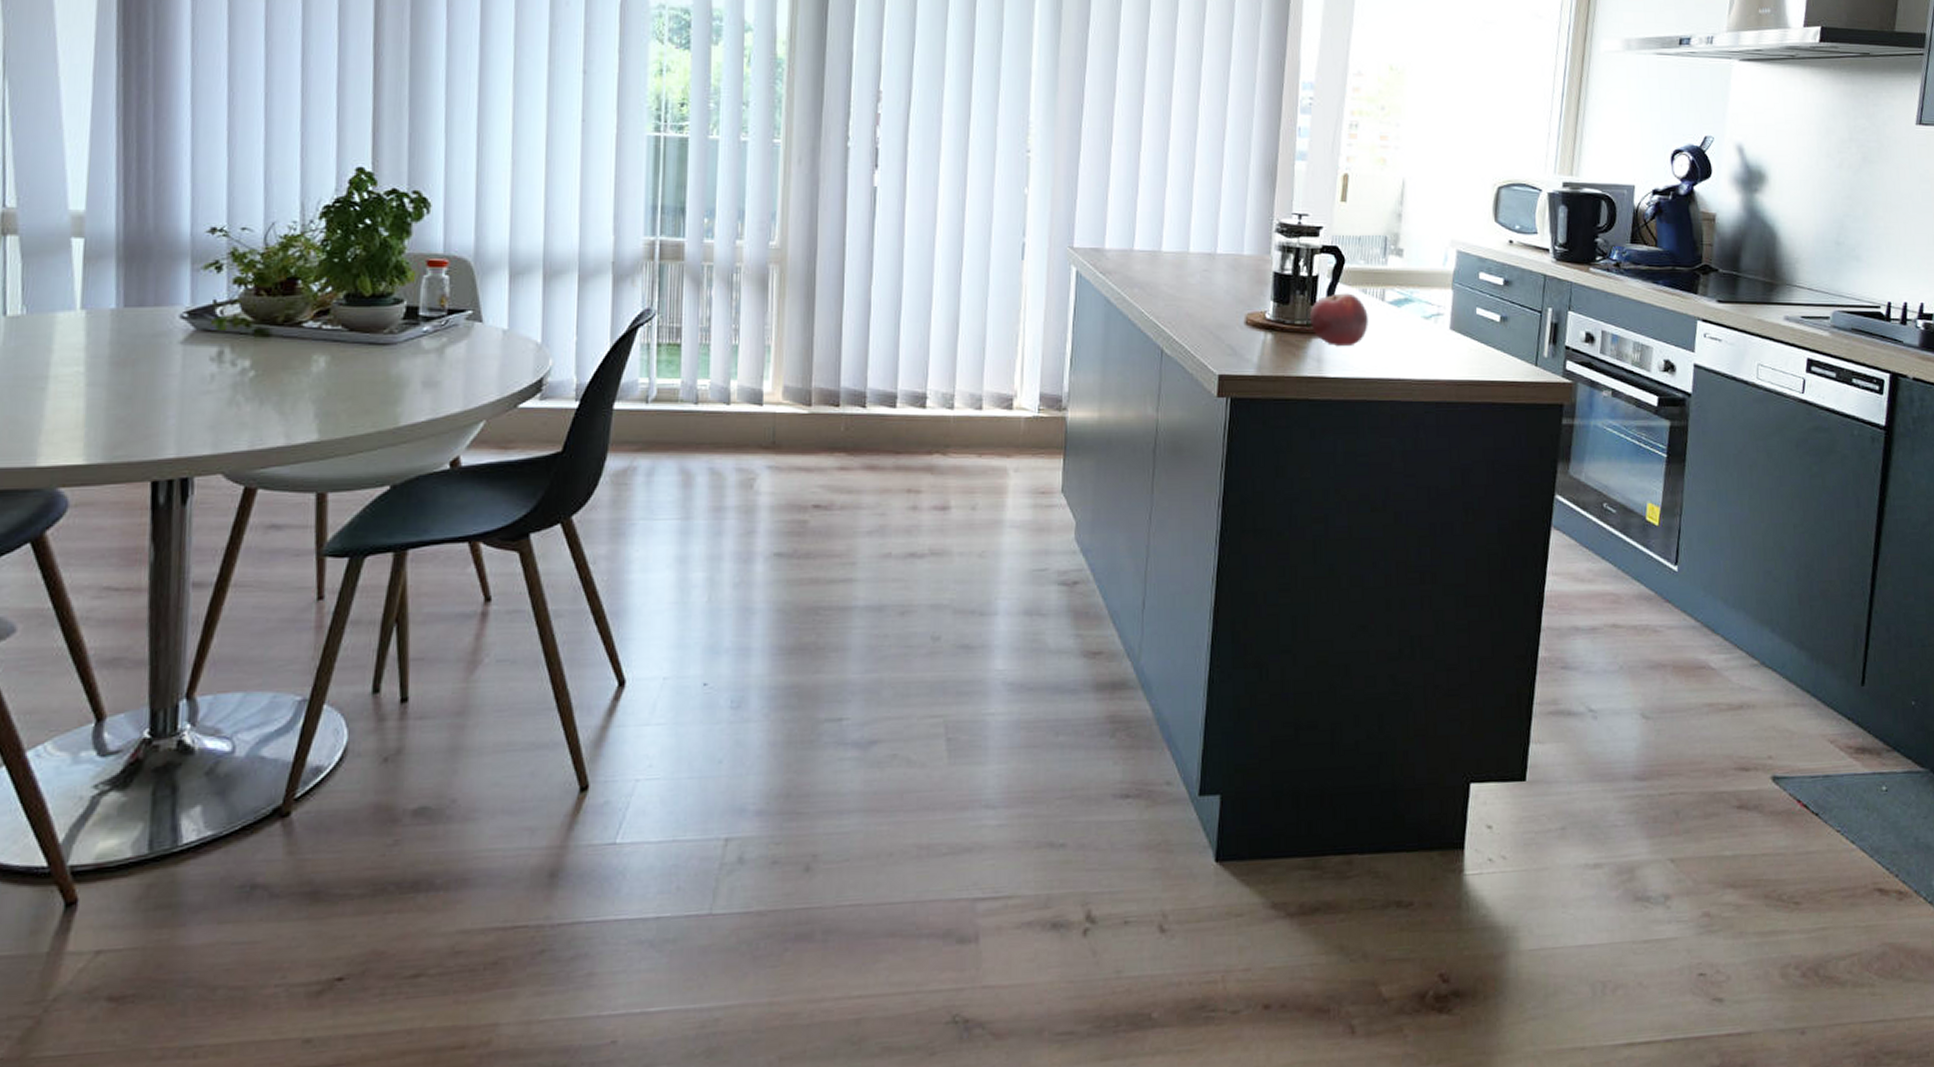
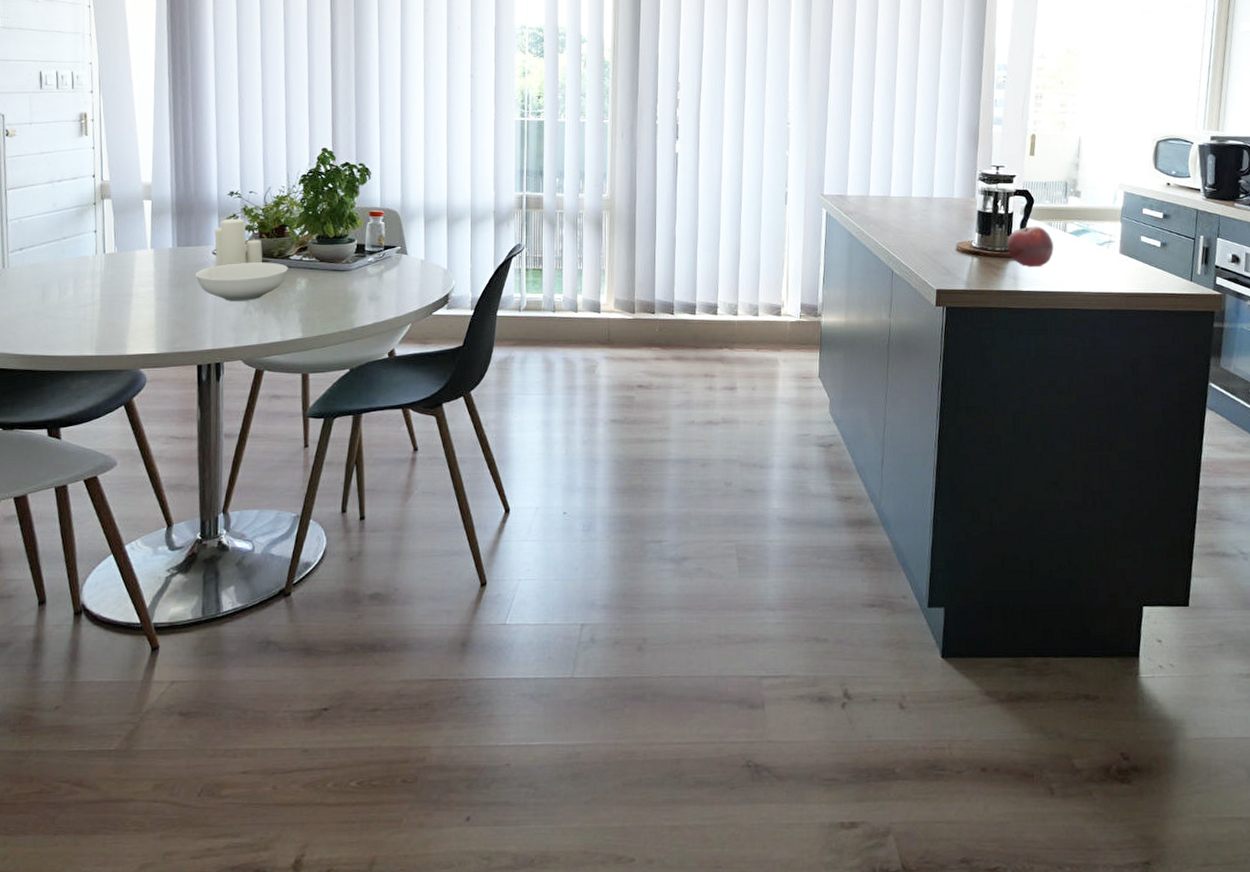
bowl: none [152,331,299,389] -> present [196,262,288,302]
candle: none [184,260,260,337] -> present [214,214,263,267]

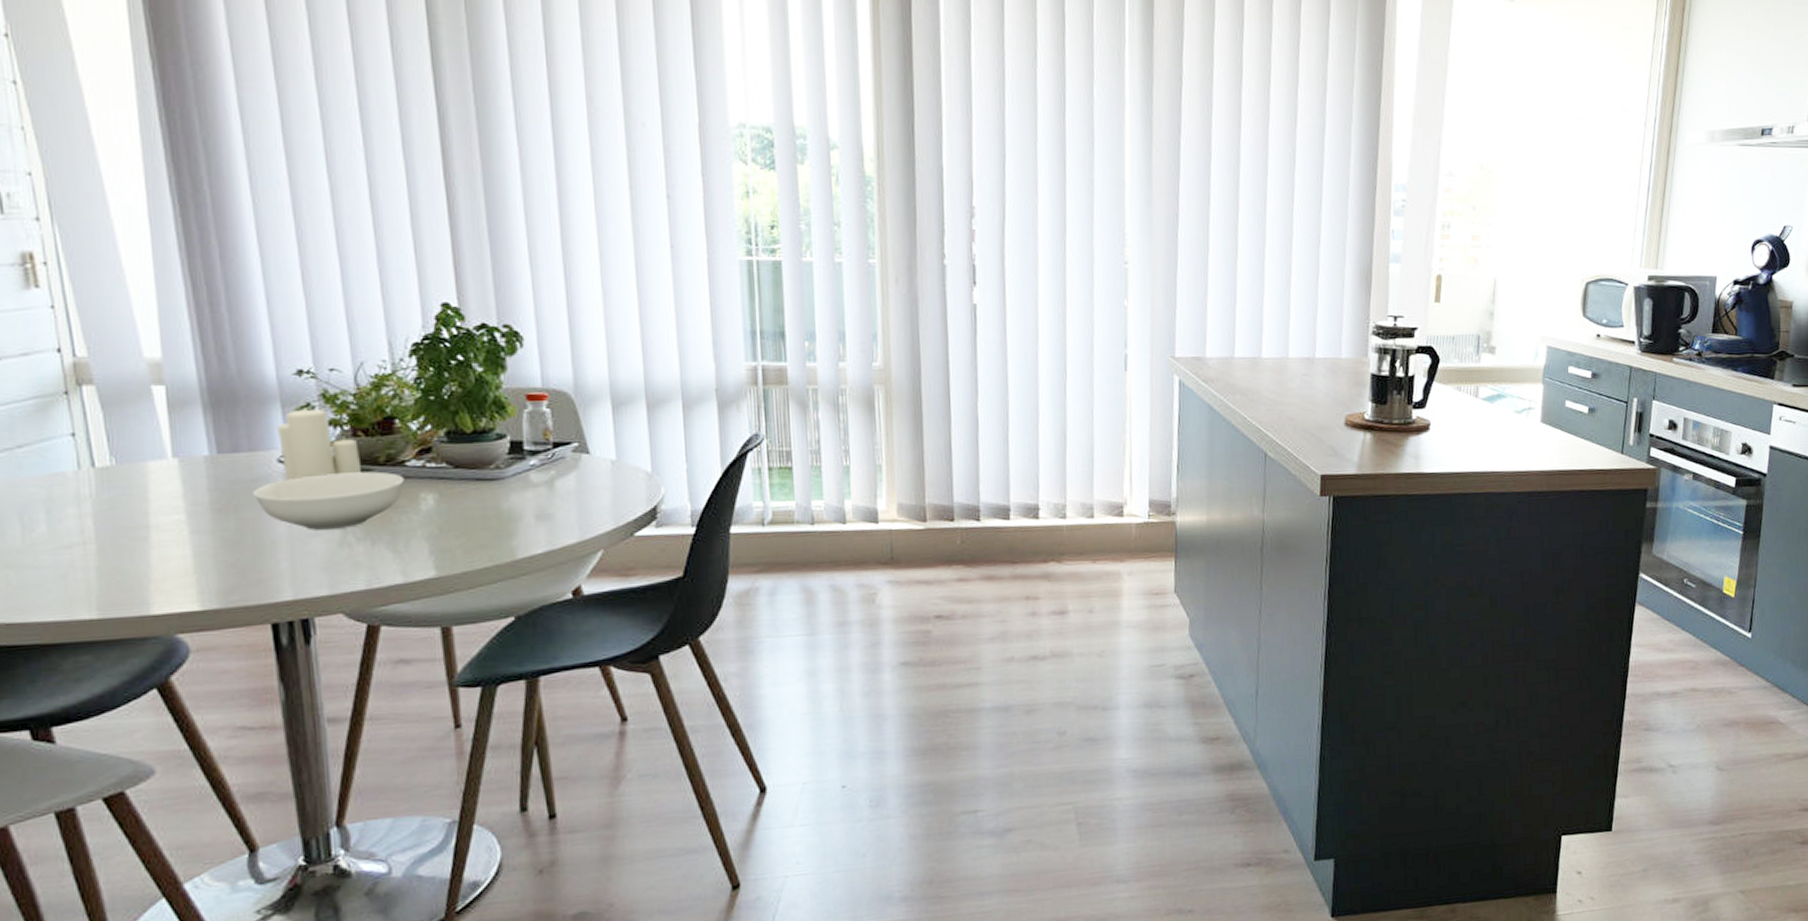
fruit: present [1006,226,1054,267] -> none [1406,391,1463,442]

